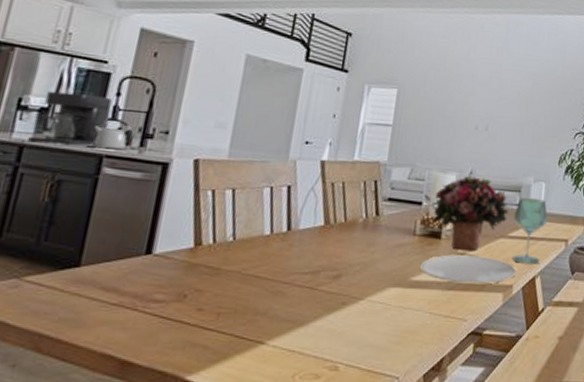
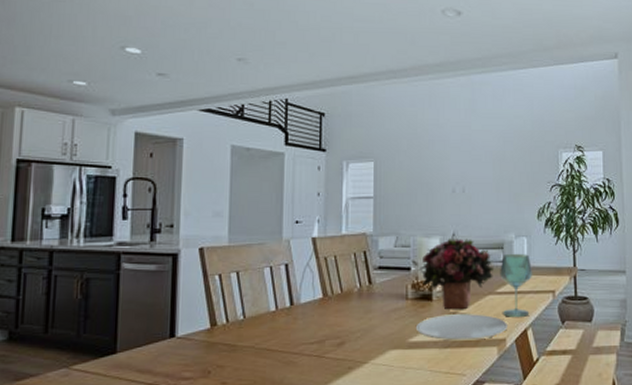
coffee maker: present [27,91,112,146] -> none [55,199,121,247]
kettle: present [93,117,134,150] -> none [108,217,145,247]

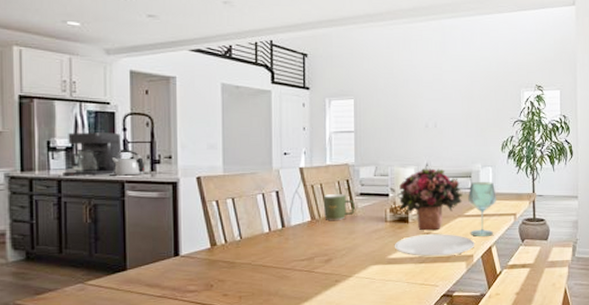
coffee maker: none [55,199,121,247] -> present [63,133,122,177]
kettle: none [108,217,145,247] -> present [111,150,146,176]
mug: none [337,266,372,297] -> present [323,193,355,220]

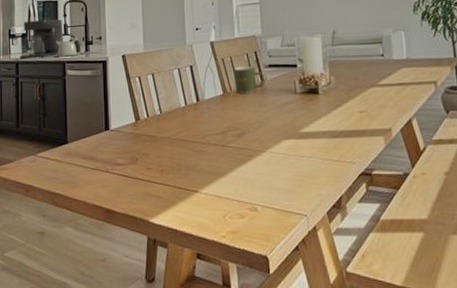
plate: present [395,234,475,257] -> none [306,105,393,131]
bouquet: present [396,167,462,231] -> none [304,35,375,102]
wine glass: present [468,181,497,237] -> none [380,47,414,108]

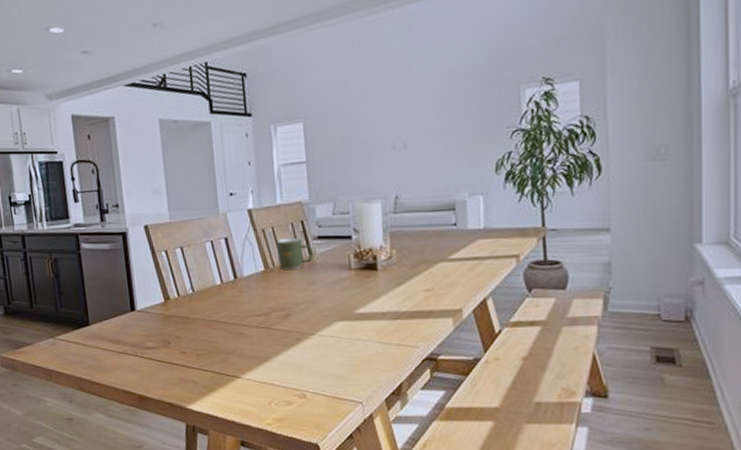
coffee maker: present [20,19,64,60] -> none [25,183,74,231]
kettle: present [55,33,81,57] -> none [64,200,96,228]

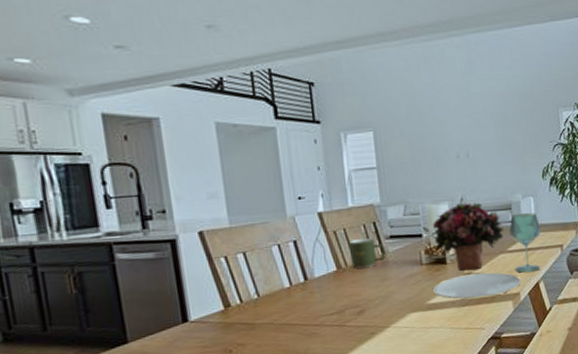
bouquet: none [360,200,445,279] -> present [430,202,504,271]
plate: none [362,283,465,312] -> present [433,272,521,300]
wine glass: none [452,214,492,286] -> present [509,212,542,273]

